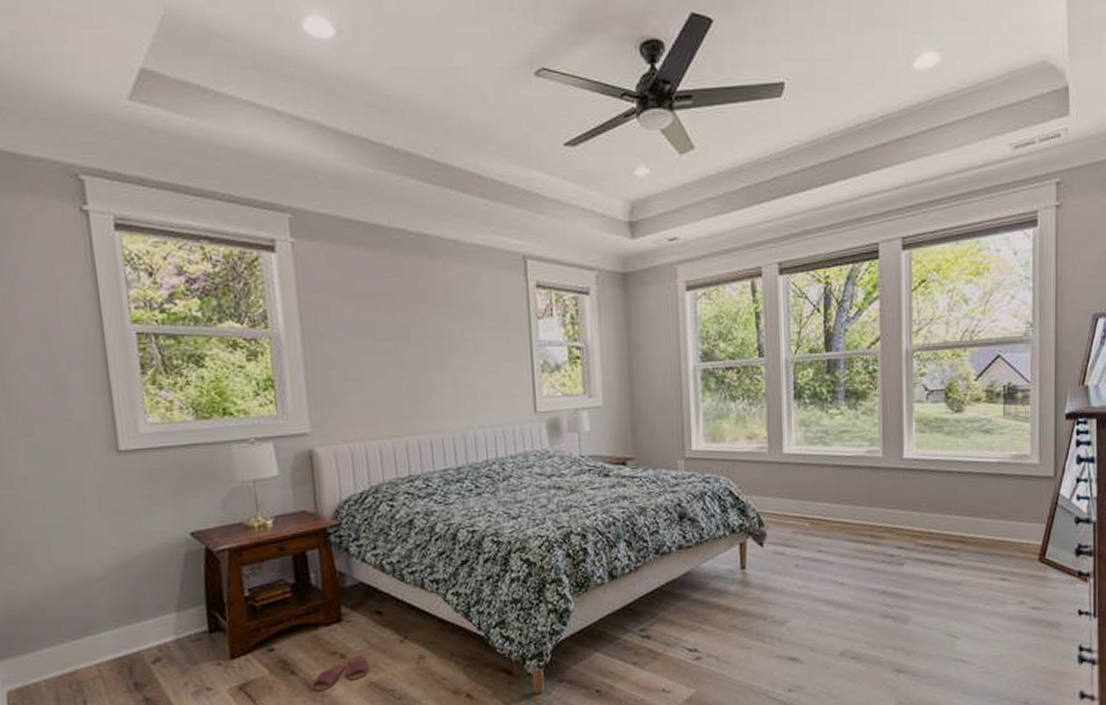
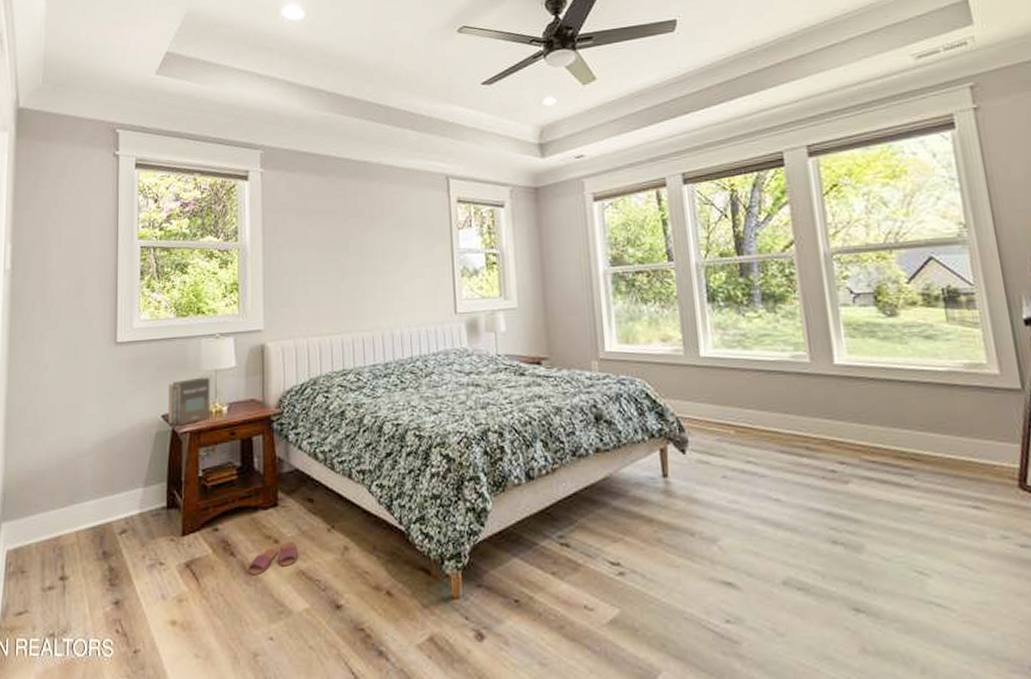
books: none [195,488,252,544] -> present [168,377,211,426]

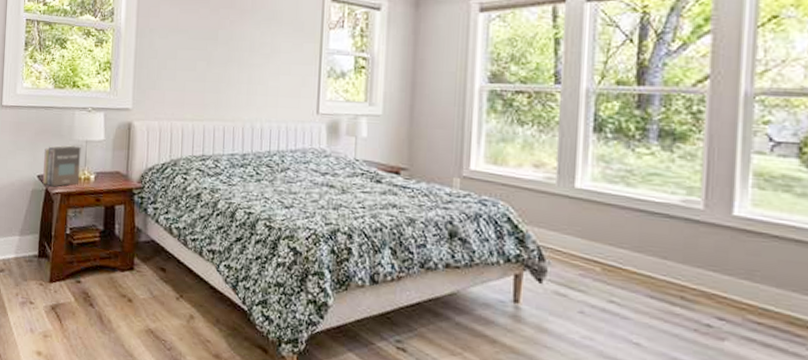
slippers: present [249,541,299,574] -> none [104,302,149,326]

